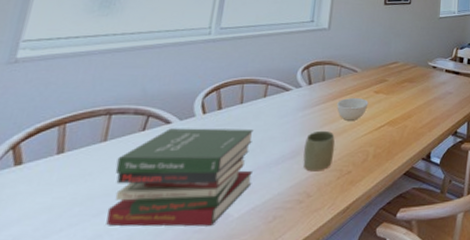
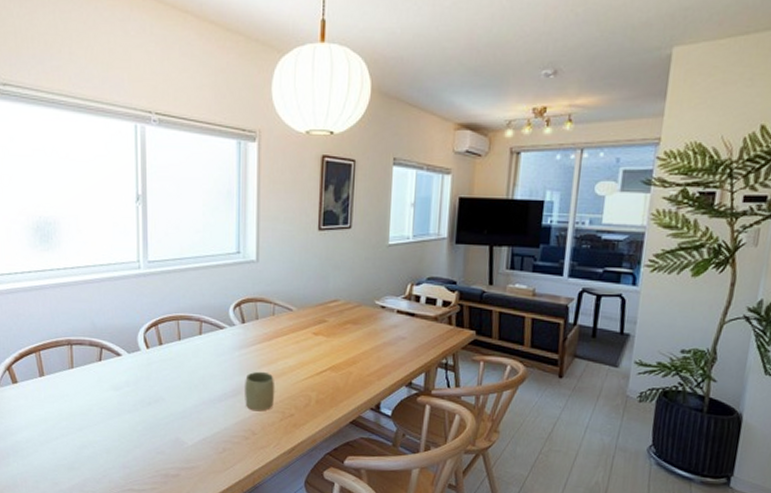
books: present [106,128,254,227] -> none [85,360,200,449]
soup bowl: present [337,98,369,121] -> none [273,339,307,363]

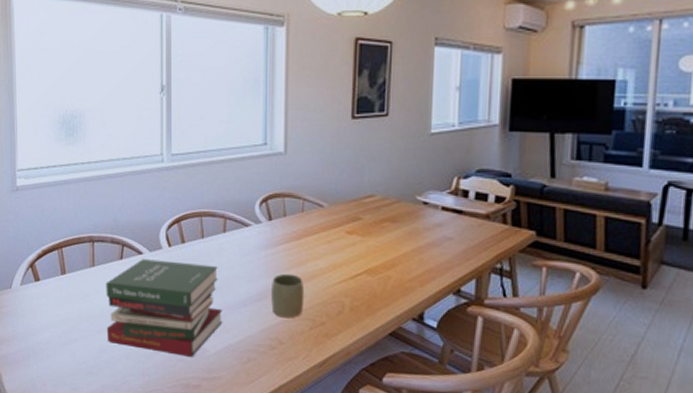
books: none [85,360,200,449] -> present [106,259,223,357]

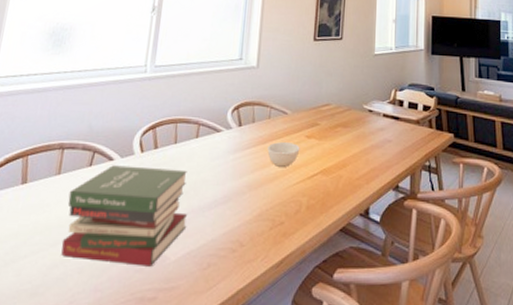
mug: present [270,273,305,319] -> none [235,175,267,220]
soup bowl: none [303,238,340,265] -> present [267,142,300,167]

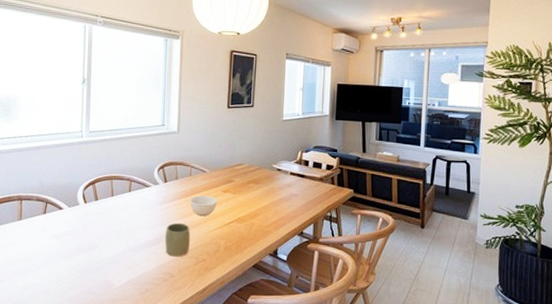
books: present [61,165,187,267] -> none [29,213,127,290]
mug: none [235,175,267,220] -> present [164,222,191,257]

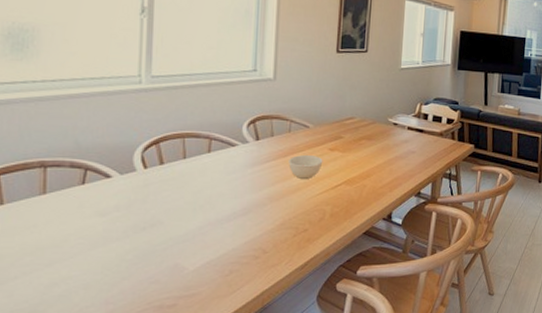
mug: present [164,222,191,257] -> none [255,188,289,229]

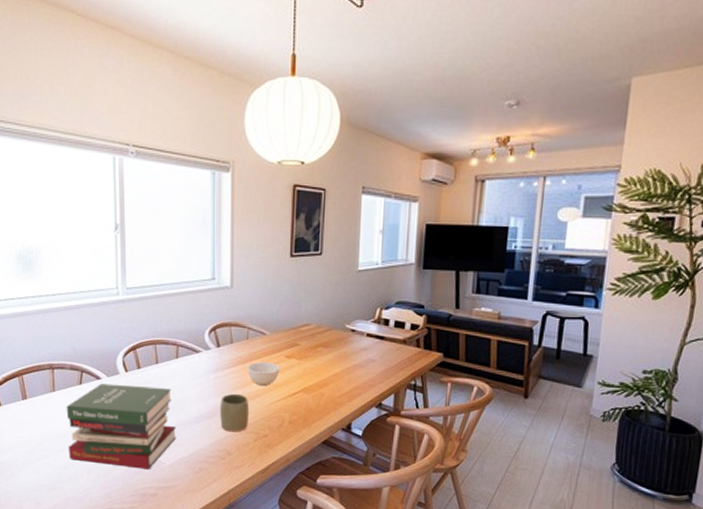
books: none [59,182,204,278] -> present [66,383,177,469]
mug: none [255,188,289,229] -> present [219,393,250,432]

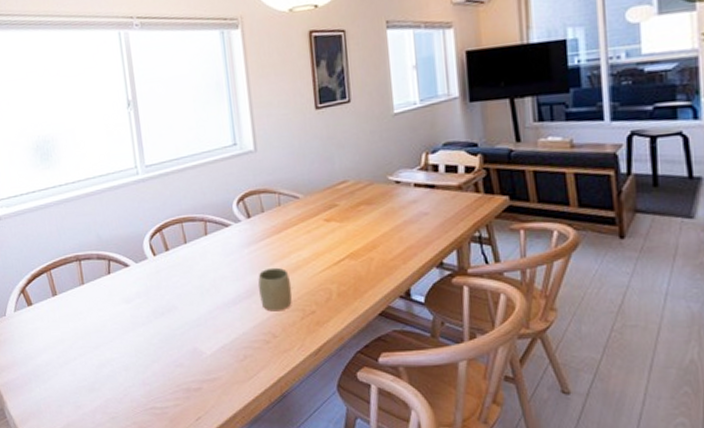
books: present [66,383,177,469] -> none [97,268,216,361]
soup bowl: present [248,362,280,385] -> none [283,229,320,256]

